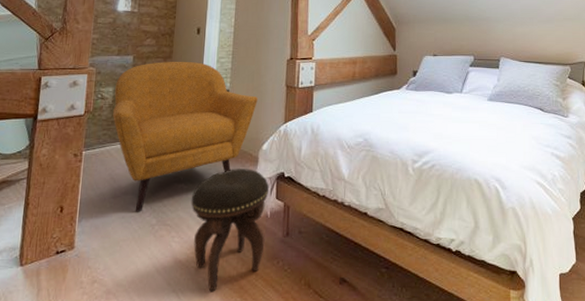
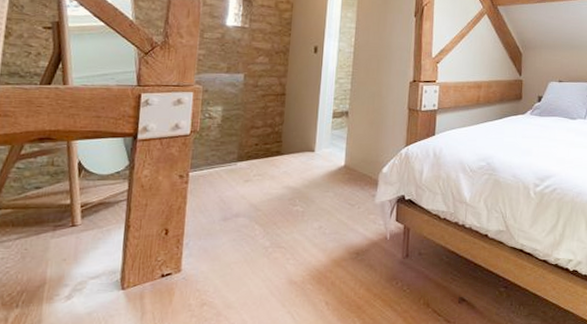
armchair: present [113,61,258,212] -> none [222,80,378,235]
footstool: present [191,169,269,292] -> none [307,191,389,313]

